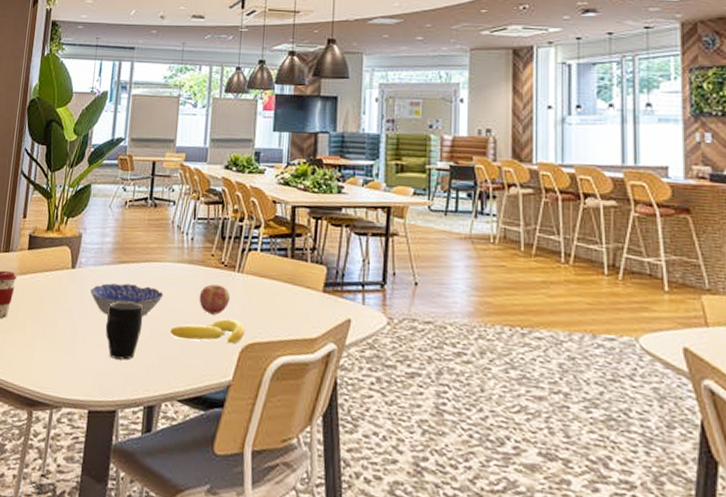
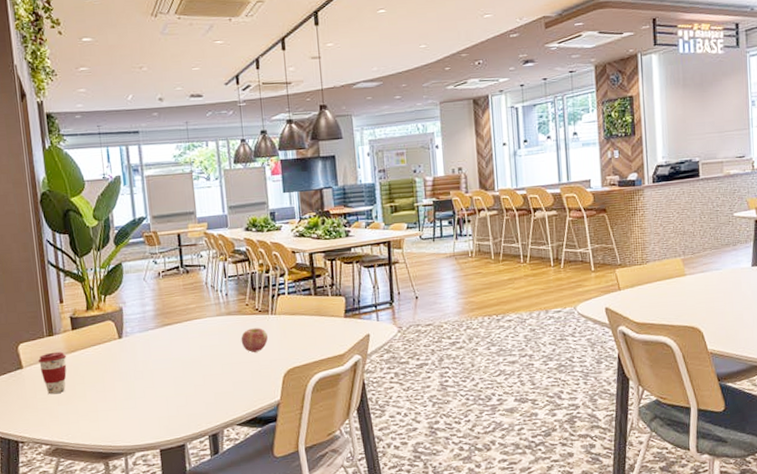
bowl: present [90,283,164,317] -> none [141,340,209,371]
mug: present [105,301,143,360] -> none [161,355,195,405]
banana: present [170,318,246,344] -> none [220,353,286,377]

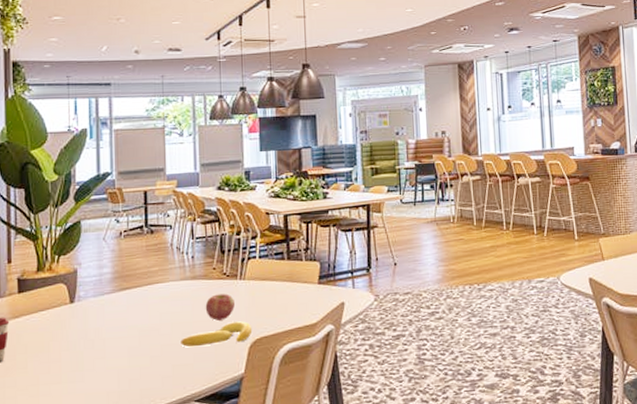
banana: none [220,353,286,377] -> present [181,321,253,347]

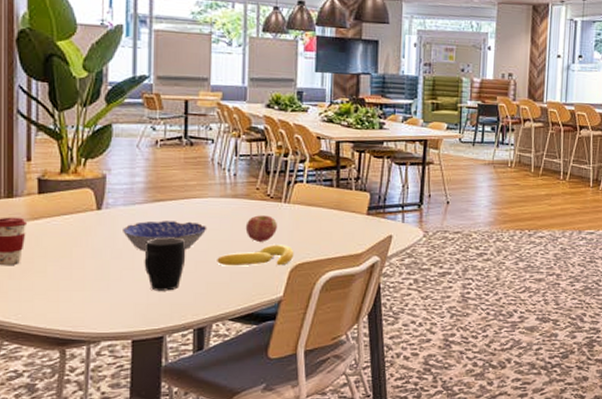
bowl: none [94,306,170,340] -> present [123,221,207,252]
mug: none [114,323,152,378] -> present [144,237,186,291]

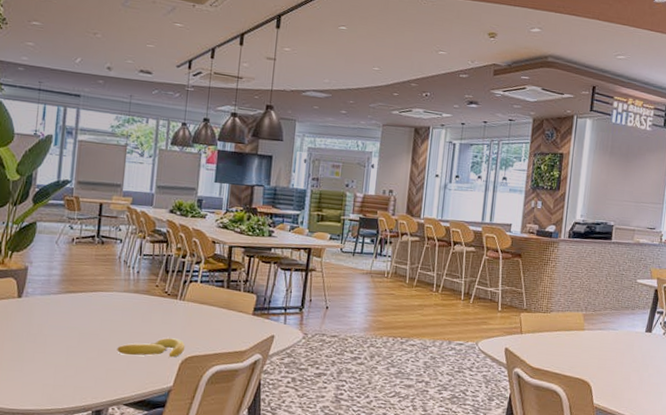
bowl: present [123,221,207,252] -> none [38,310,111,338]
mug: present [144,237,186,291] -> none [54,325,91,375]
apple: present [245,215,277,242] -> none [144,310,172,335]

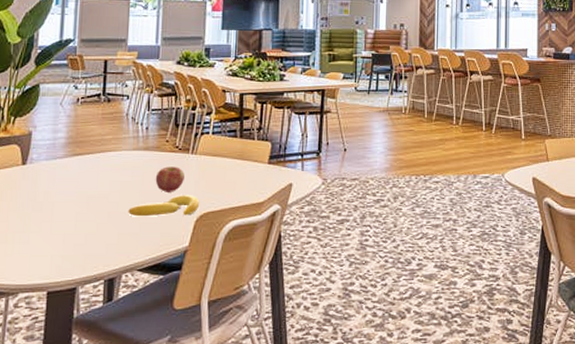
apple: none [144,310,172,335] -> present [155,166,184,192]

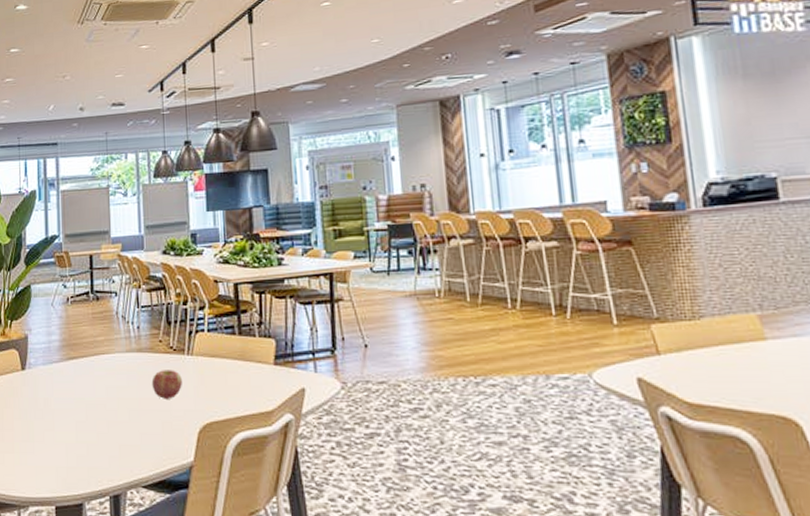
banana: present [128,195,200,217] -> none [127,402,202,427]

